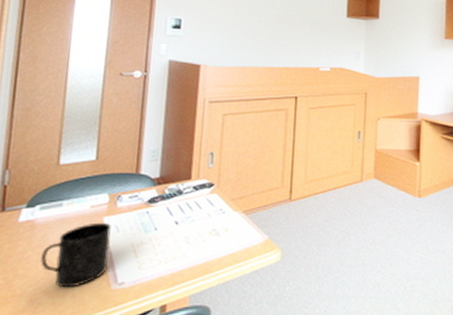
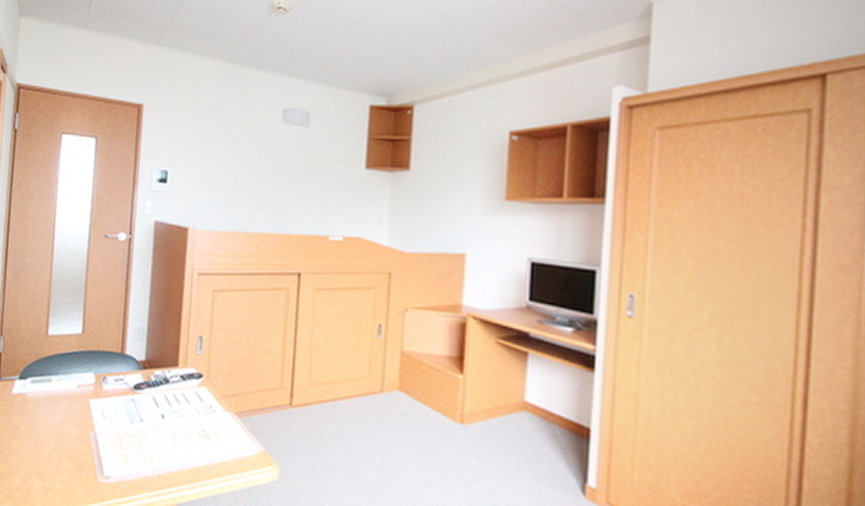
mug: present [41,222,111,288] -> none [32,404,97,473]

